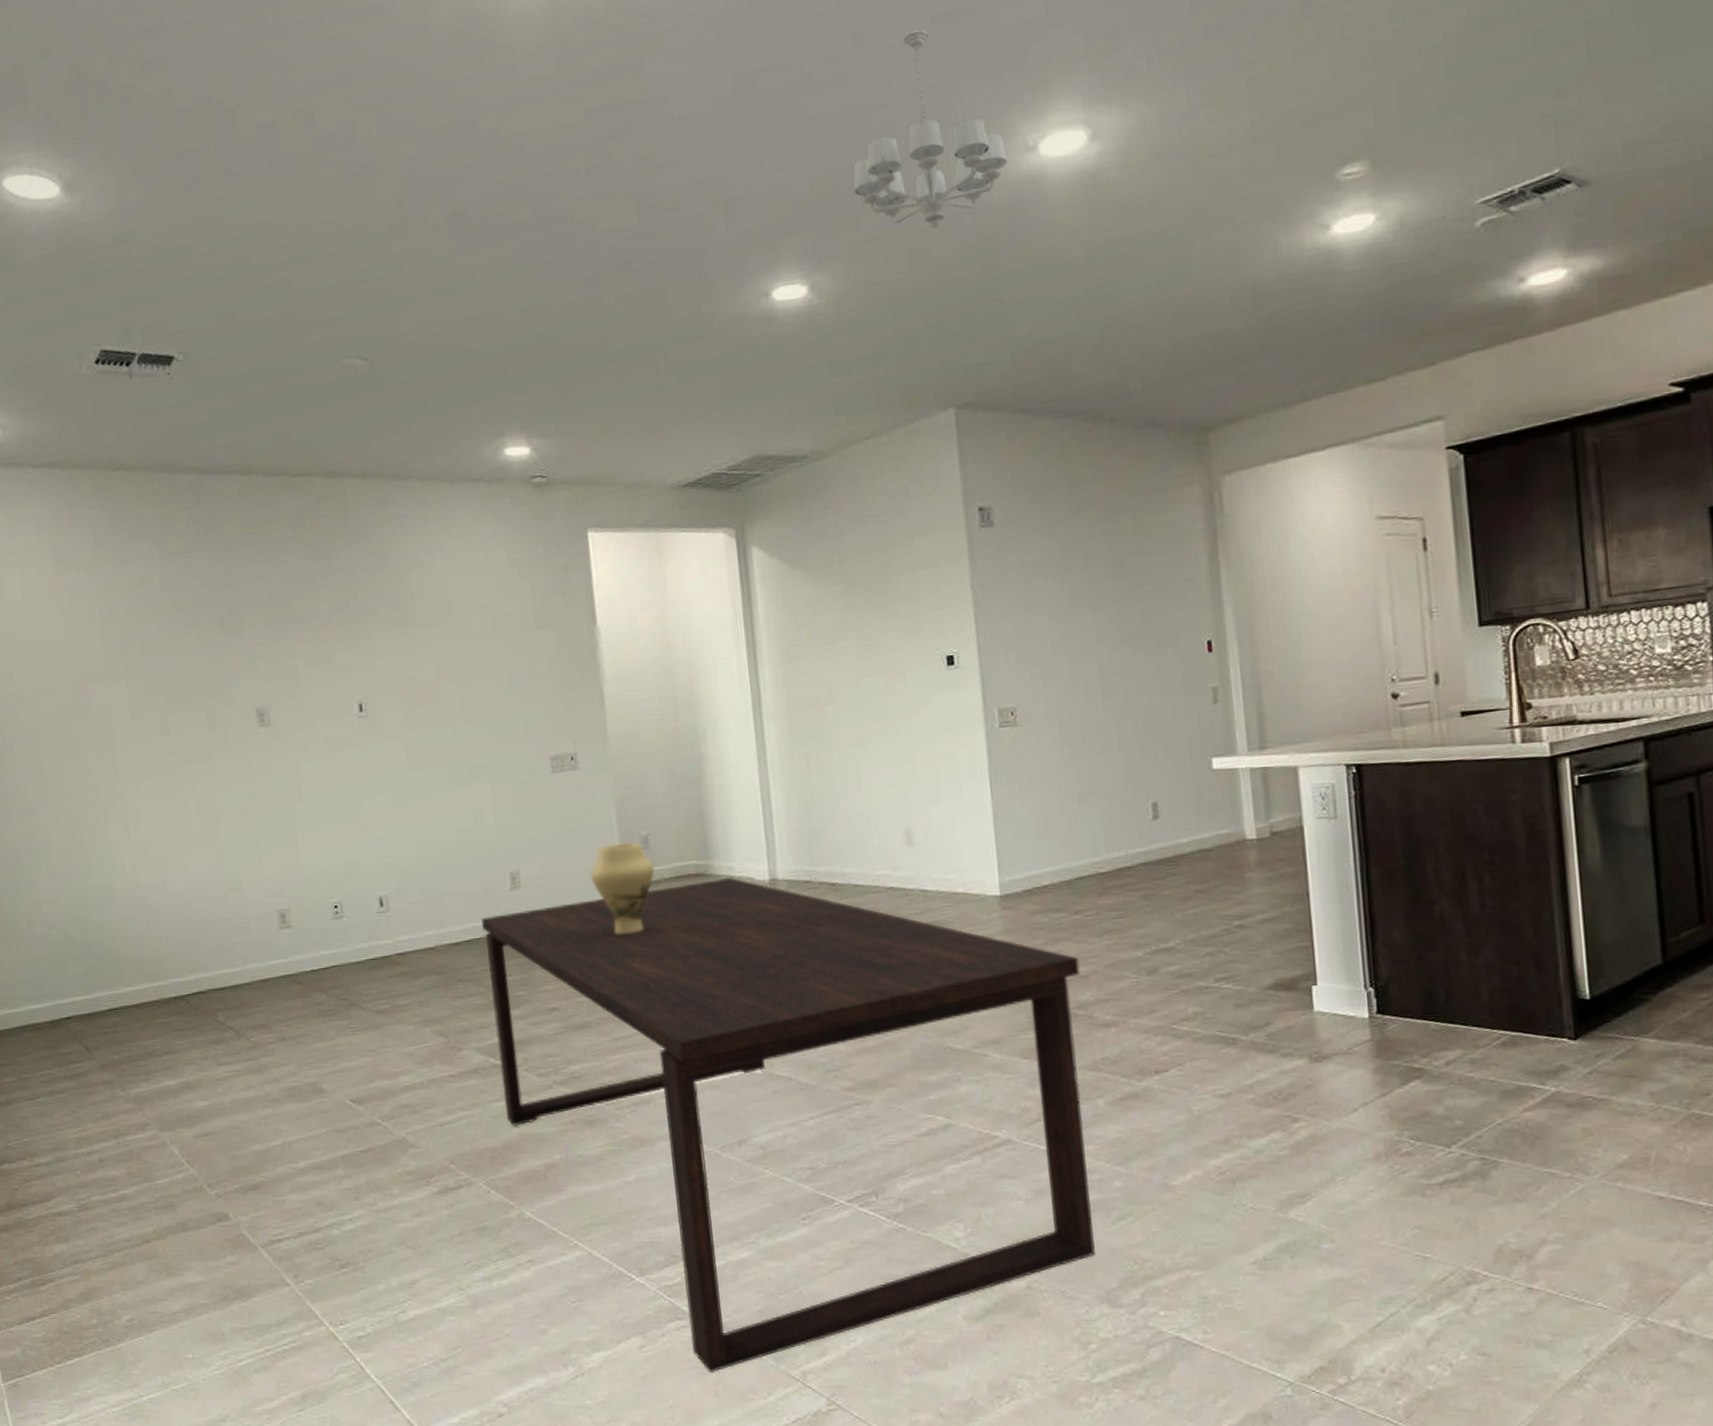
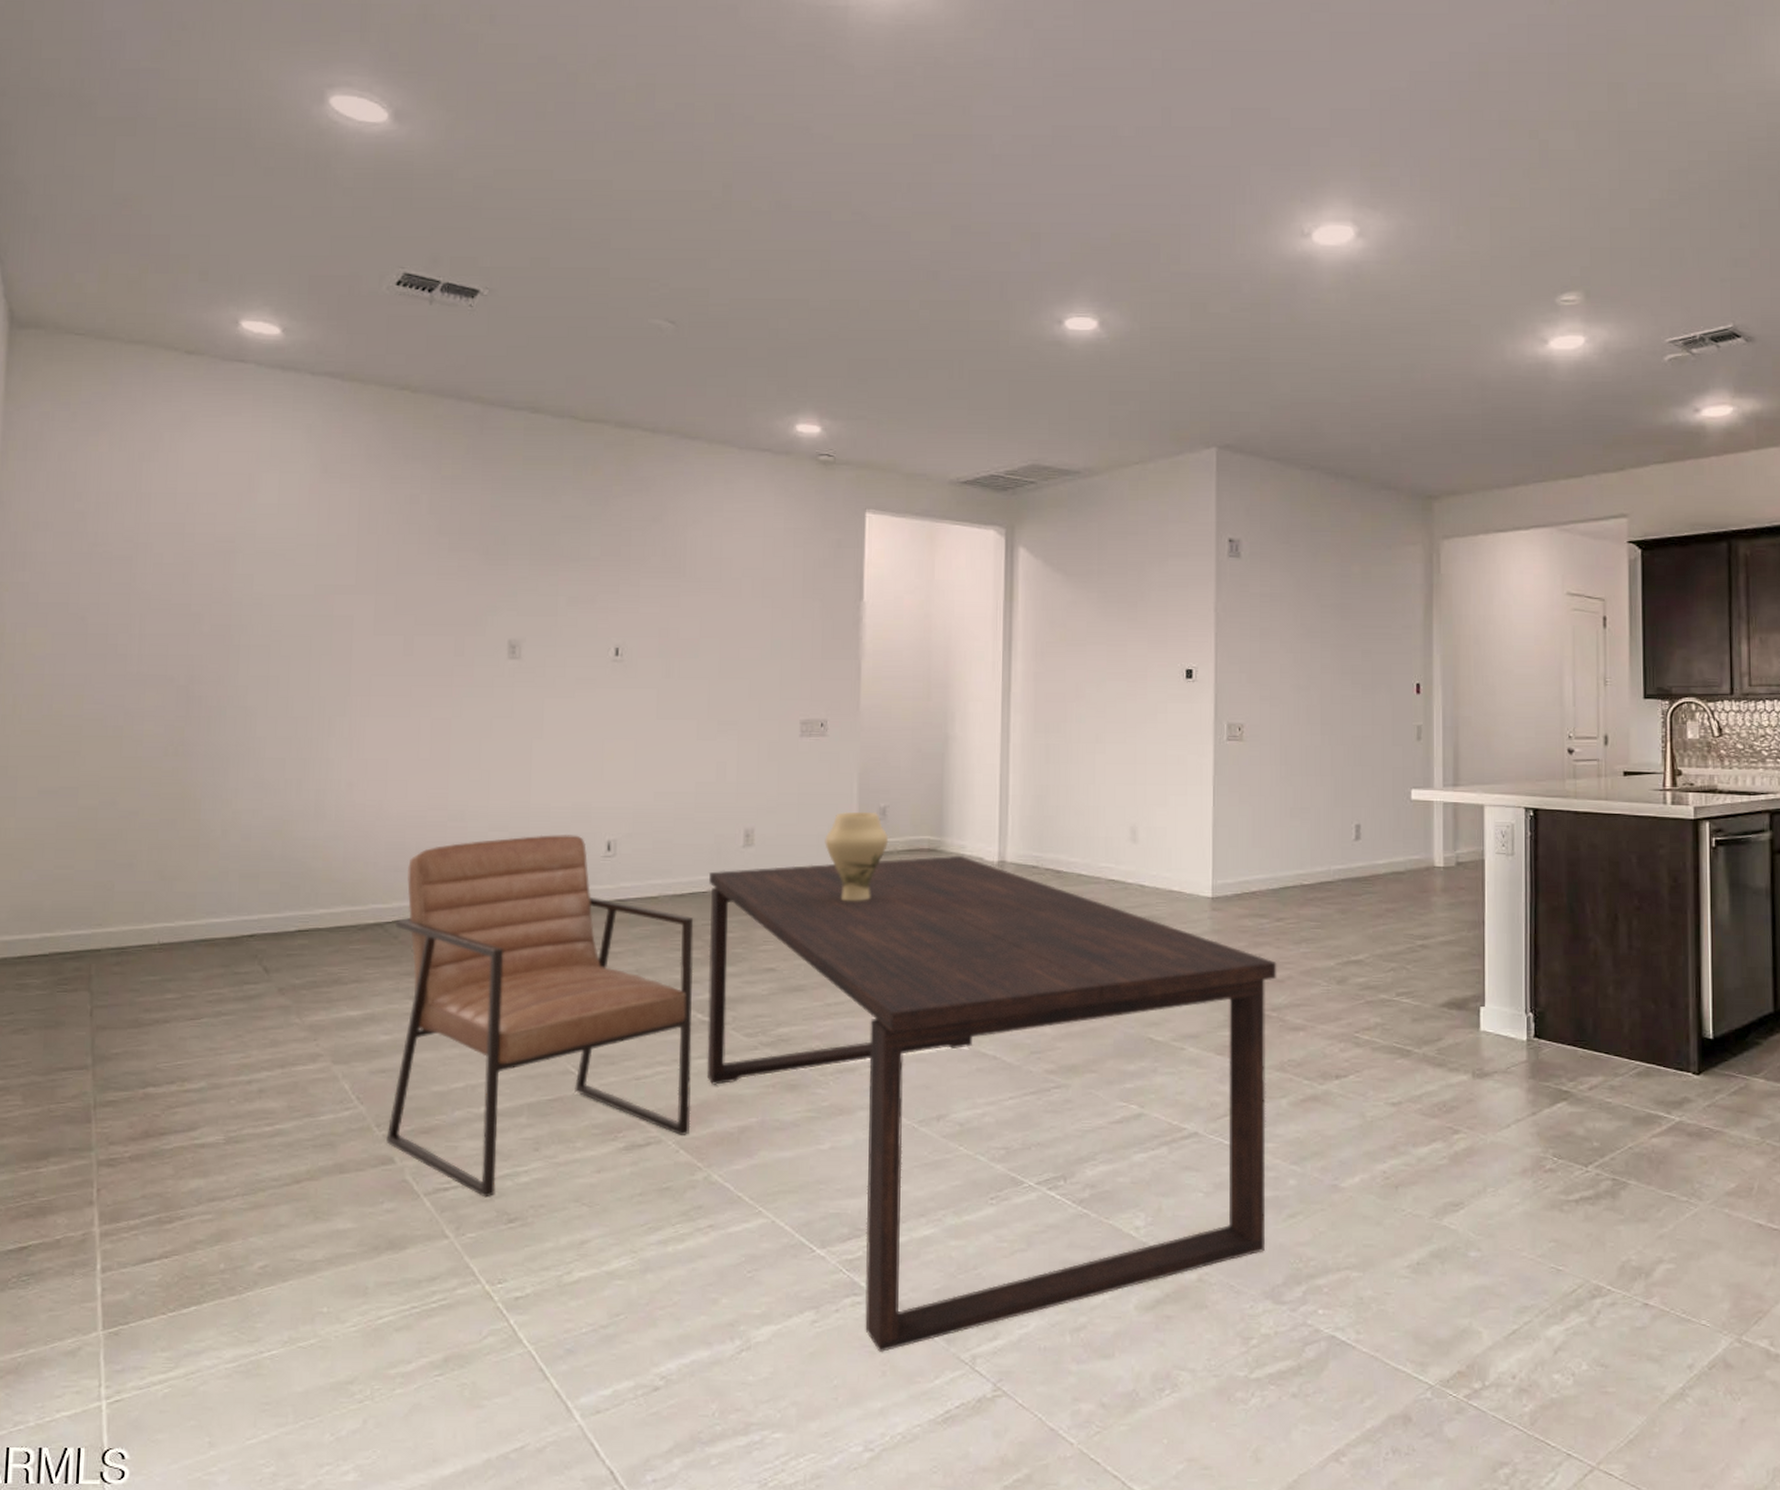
chair: none [195,894,498,1246] -> present [386,835,694,1198]
chandelier: present [853,29,1007,229] -> none [1149,118,1284,289]

